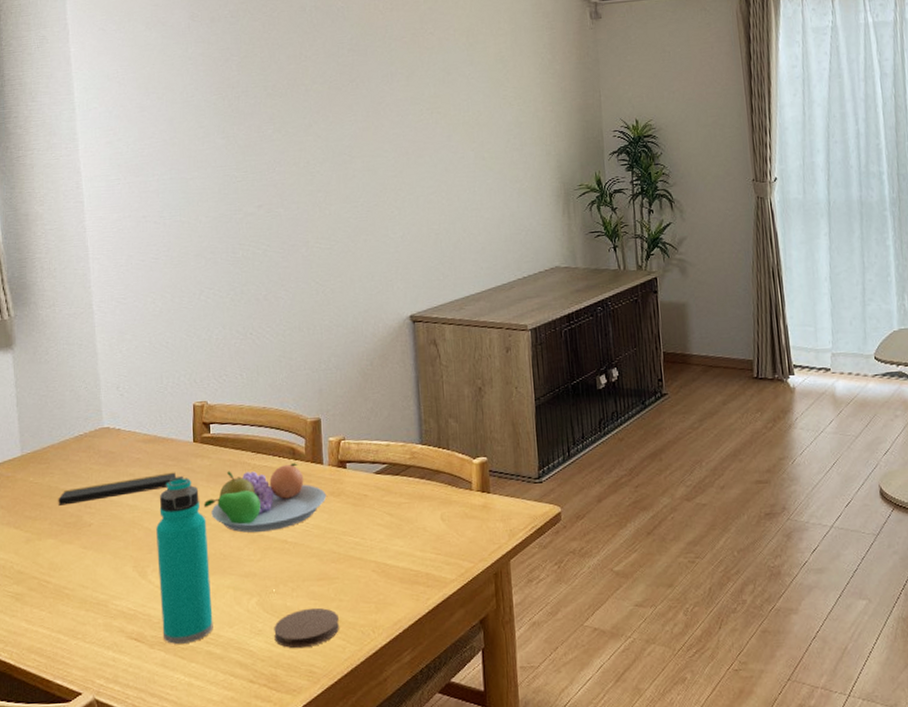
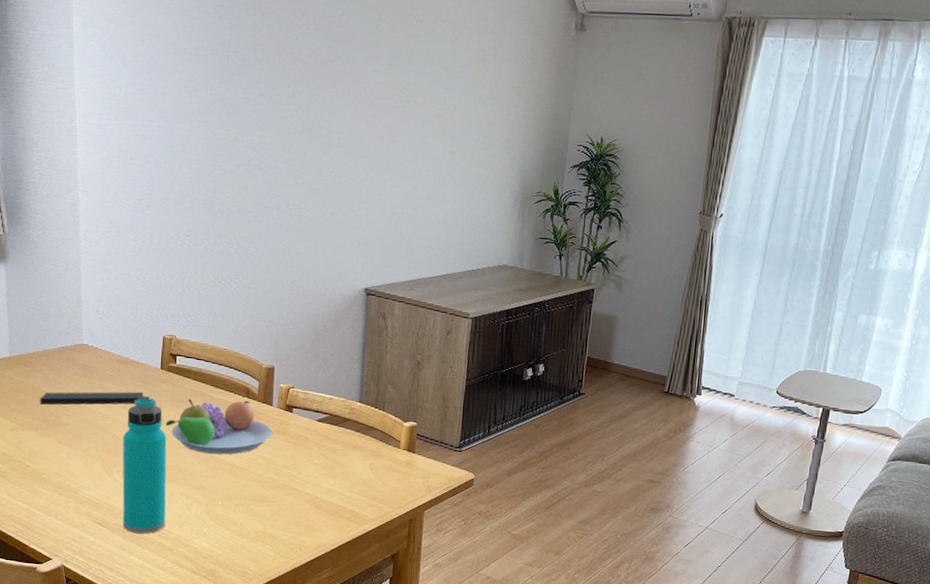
coaster: present [274,607,339,649] -> none [216,522,272,553]

